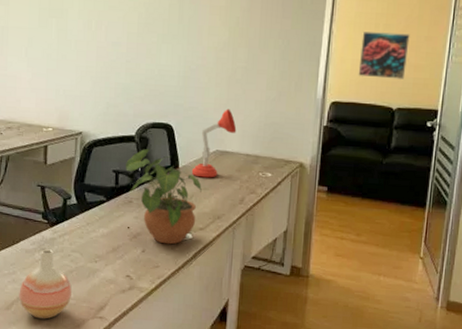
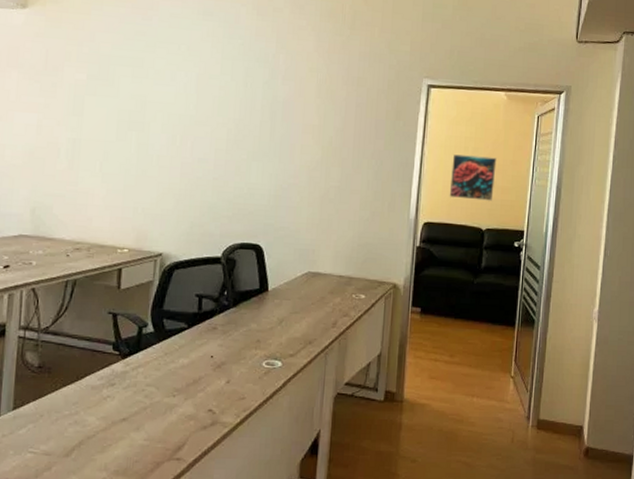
vase: present [19,249,72,319] -> none [81,384,145,465]
potted plant: present [126,148,202,245] -> none [210,270,293,374]
desk lamp: present [191,109,237,178] -> none [281,229,329,301]

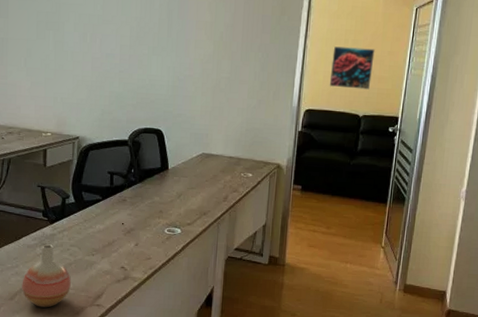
vase: none [81,384,145,465] -> present [22,244,71,308]

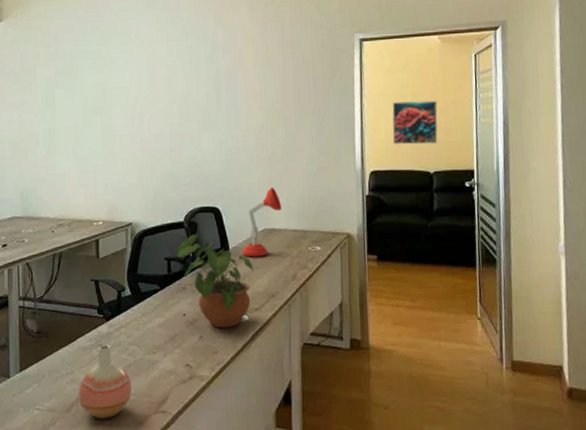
potted plant: none [120,151,189,239] -> present [177,233,254,328]
desk lamp: none [180,115,221,178] -> present [242,187,282,257]

